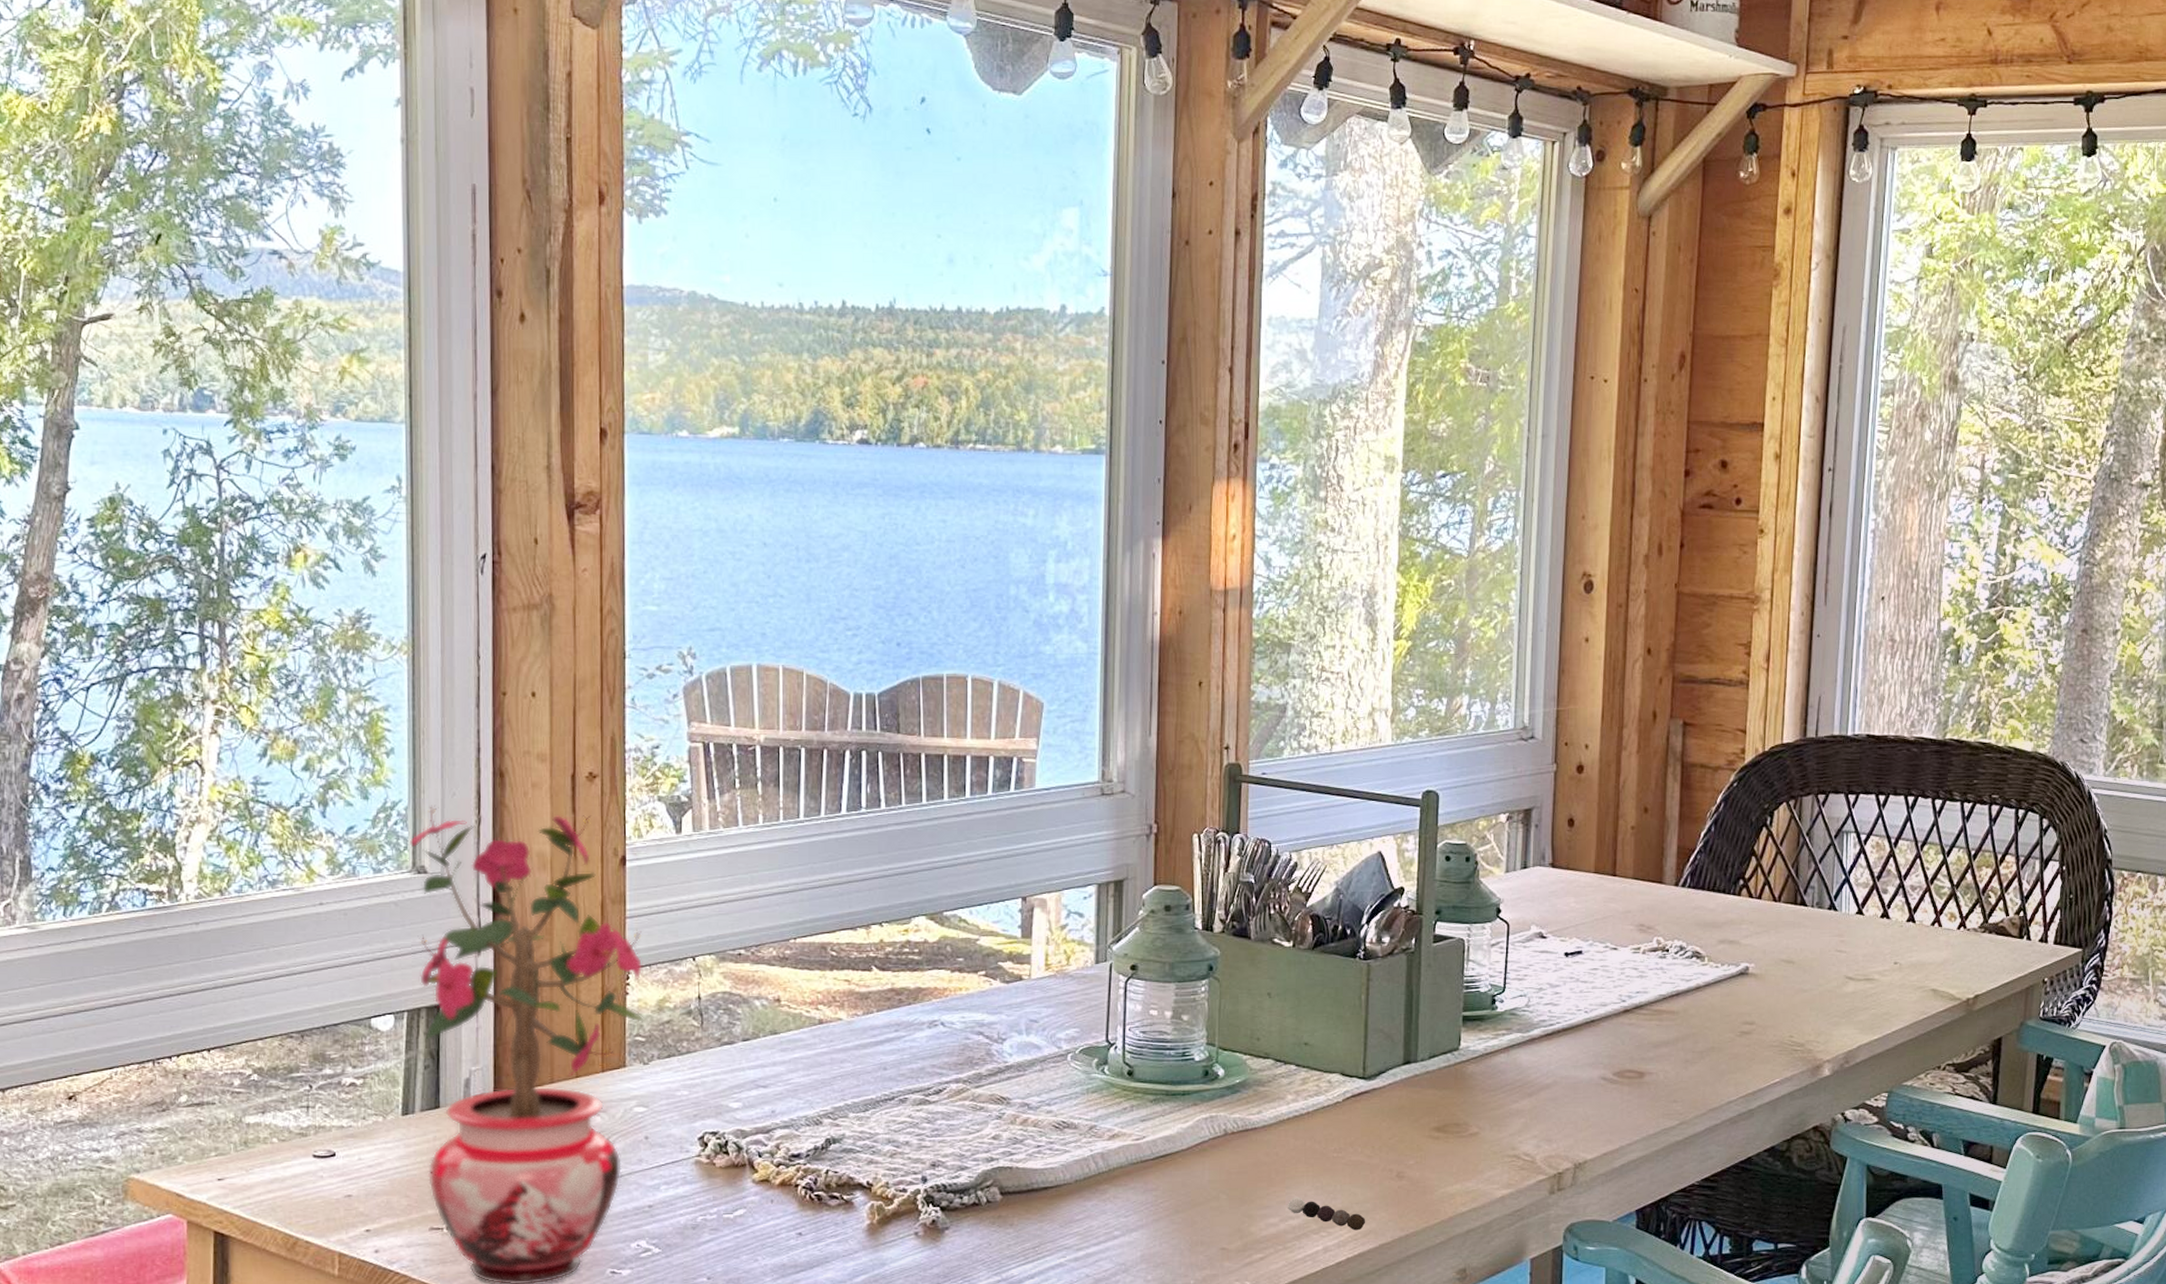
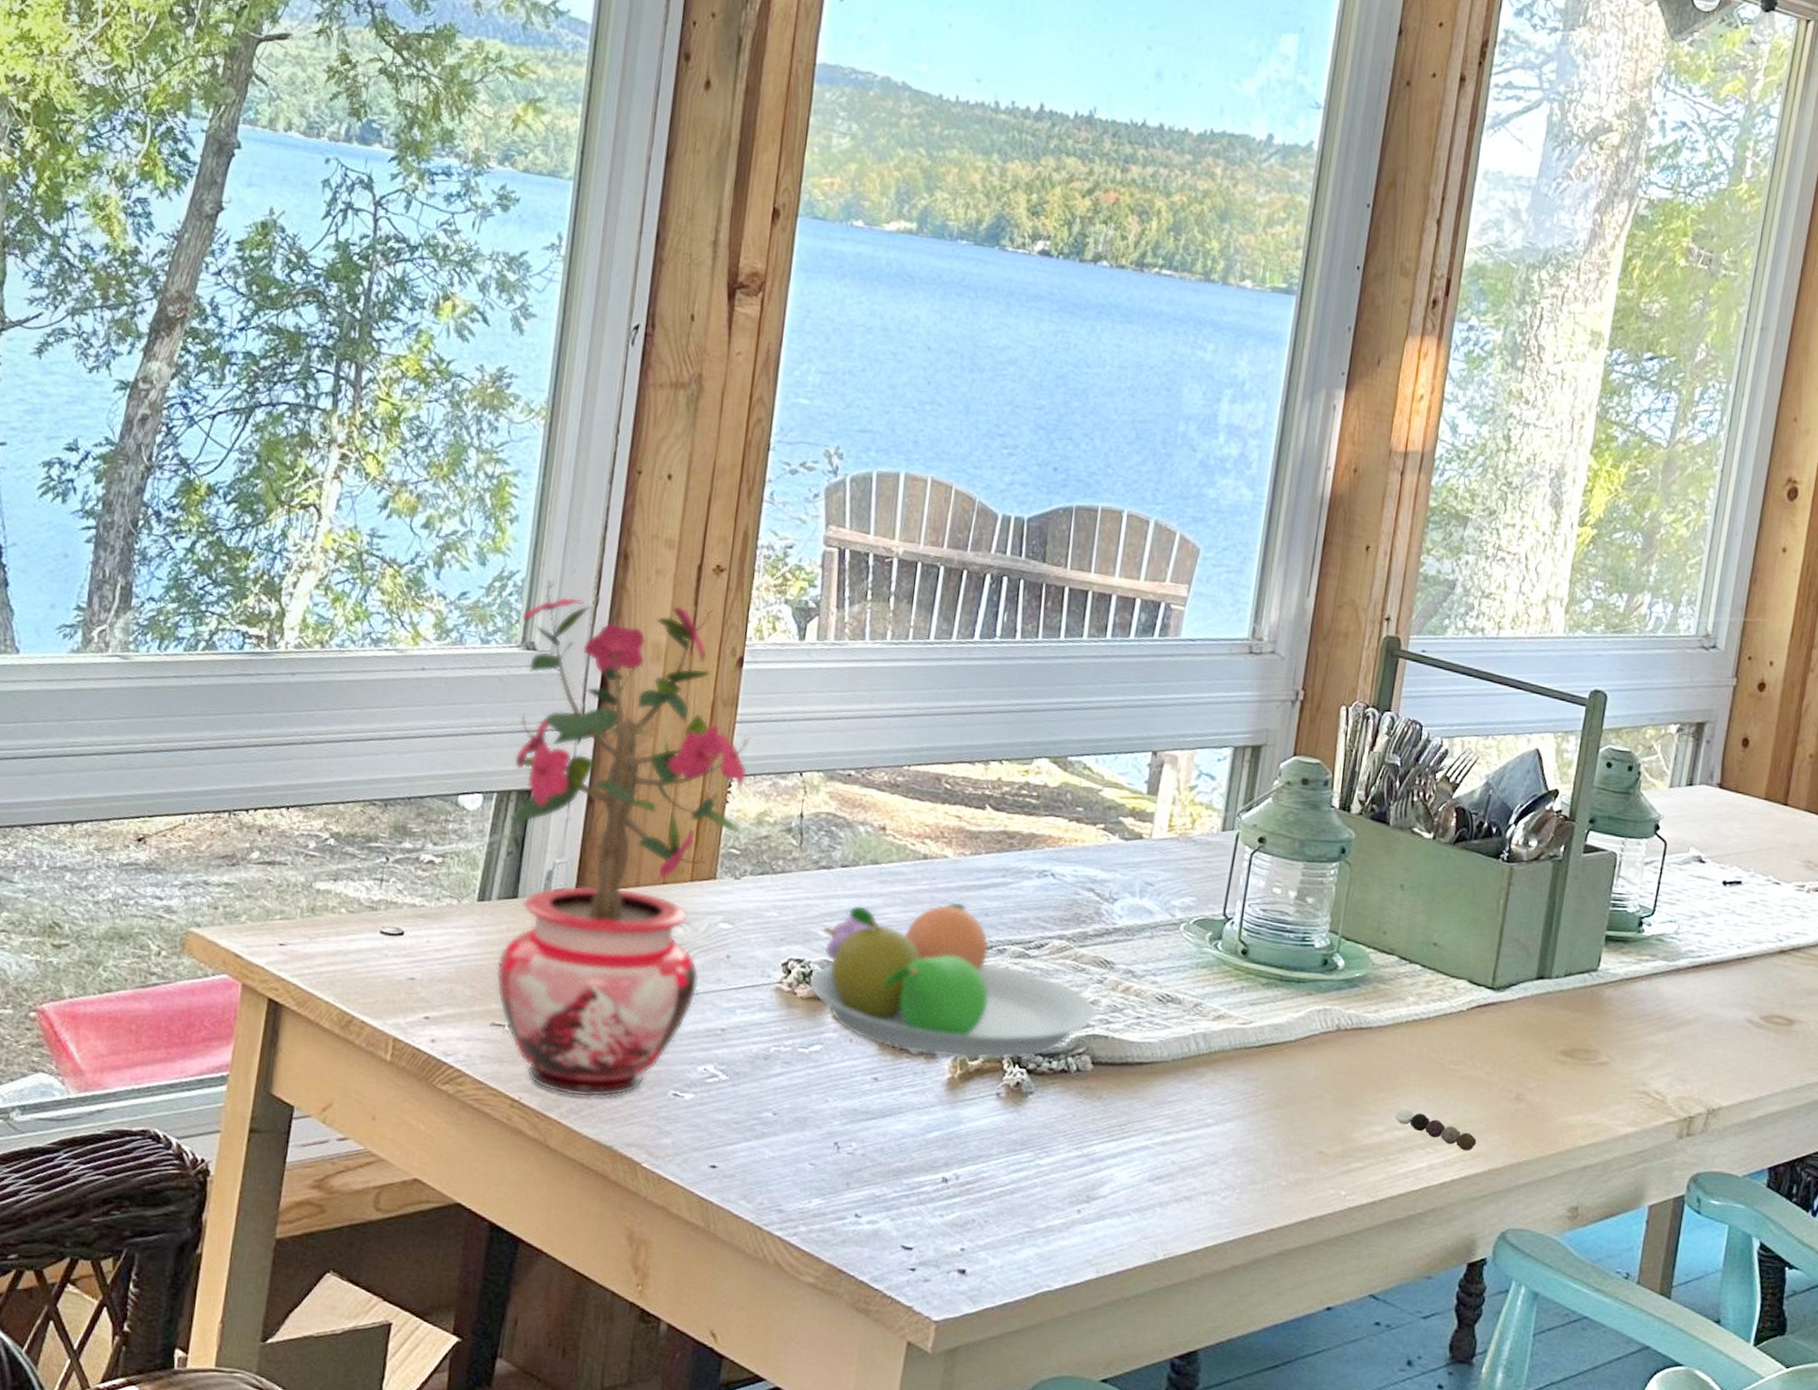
fruit bowl: none [724,1059,1000,1207] -> present [808,901,1097,1061]

